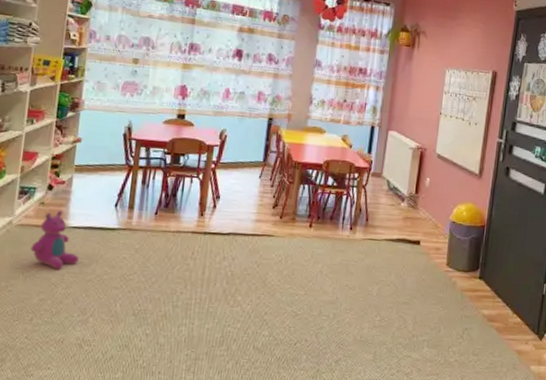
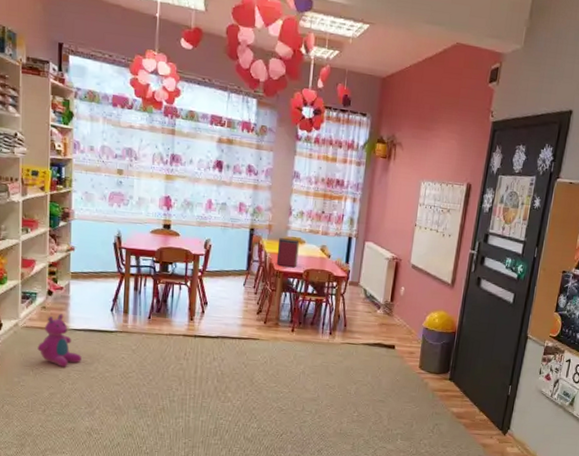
books: none [295,127,320,159] -> present [276,238,300,268]

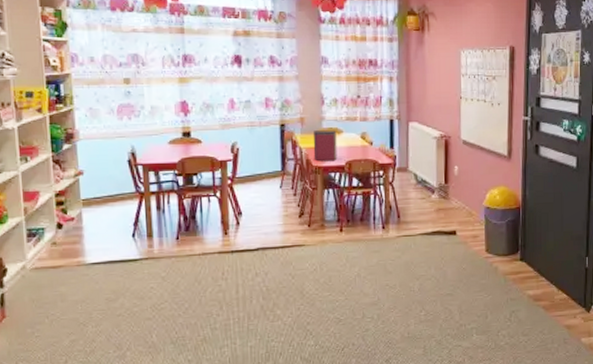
stuffed bear: present [37,314,82,367] -> none [51,248,104,308]

